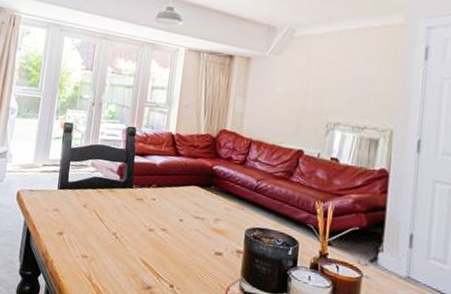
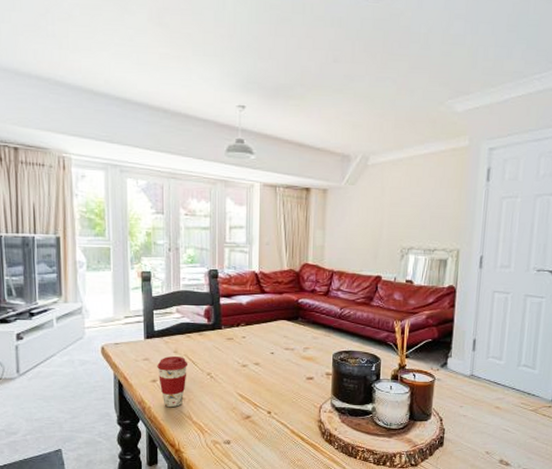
coffee cup: none [65,209,96,265] -> present [157,355,188,408]

